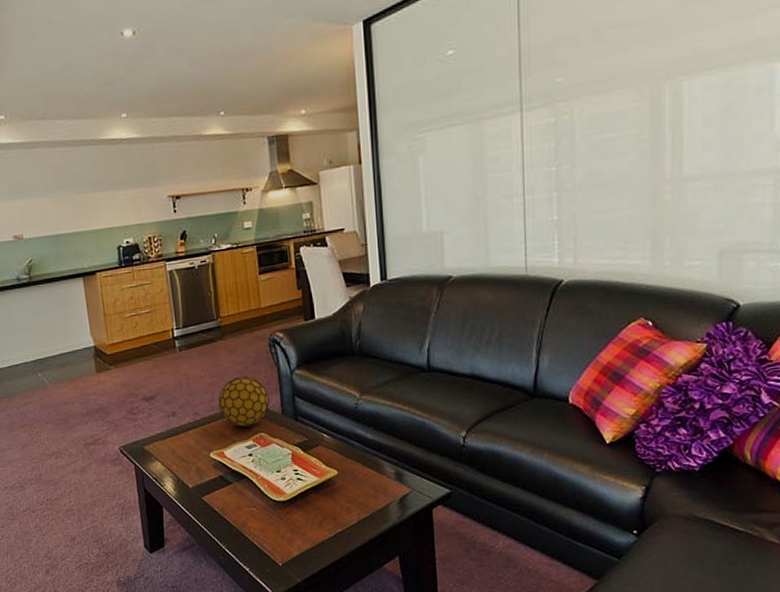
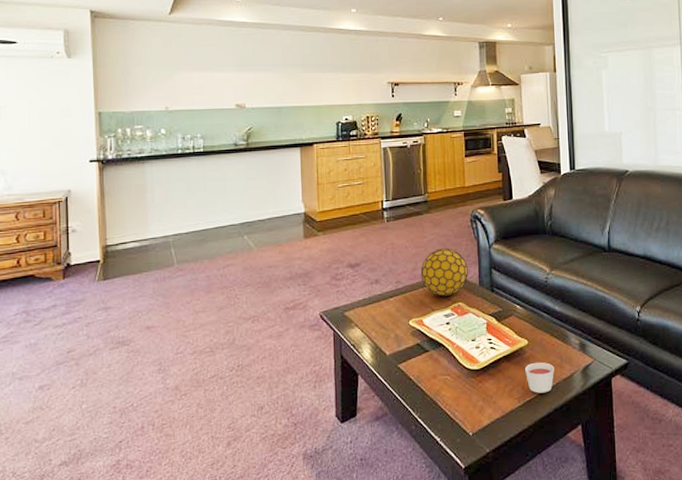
candle: none [335,492,368,525] -> present [525,362,554,394]

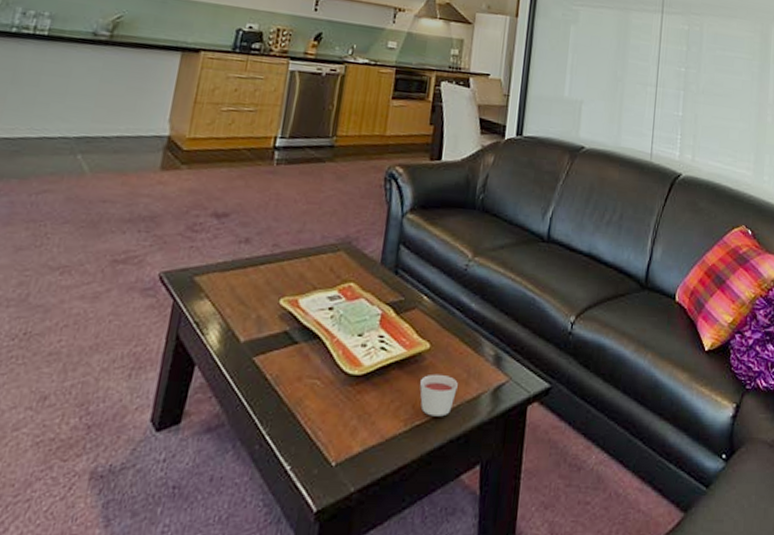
decorative ball: present [420,248,468,297] -> none [306,209,371,273]

